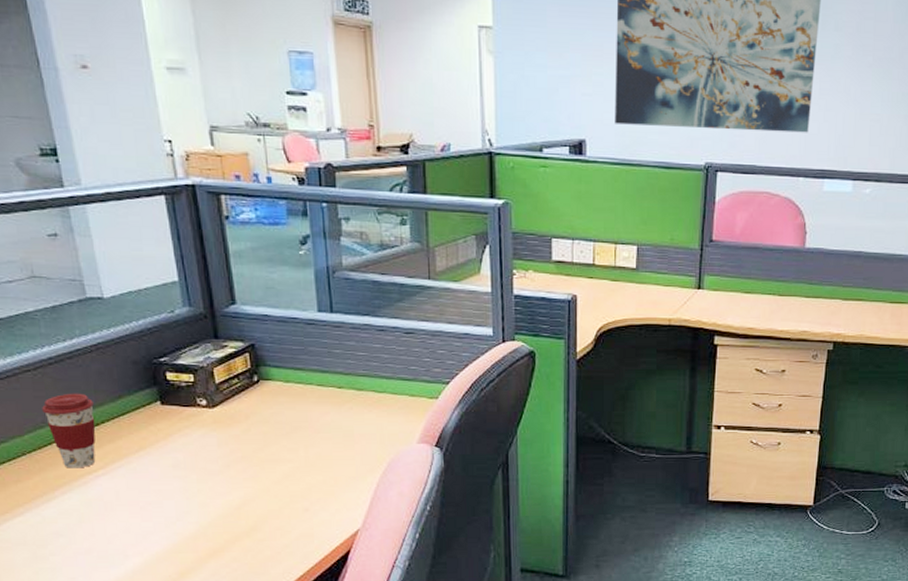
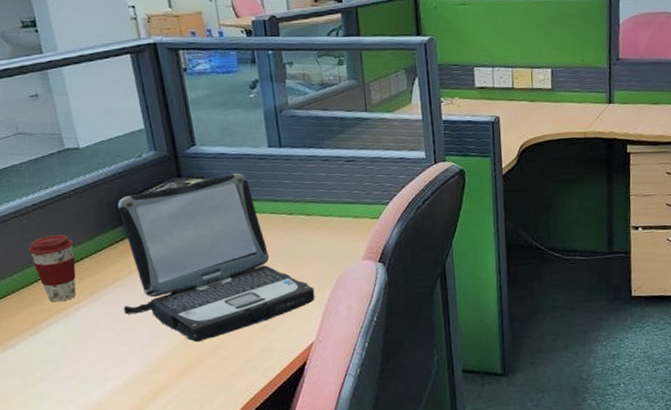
laptop: none [145,338,363,522] -> present [117,173,315,343]

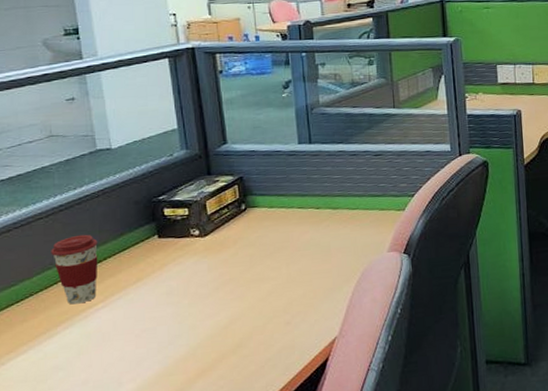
laptop: present [117,173,315,343] -> none [144,169,340,342]

